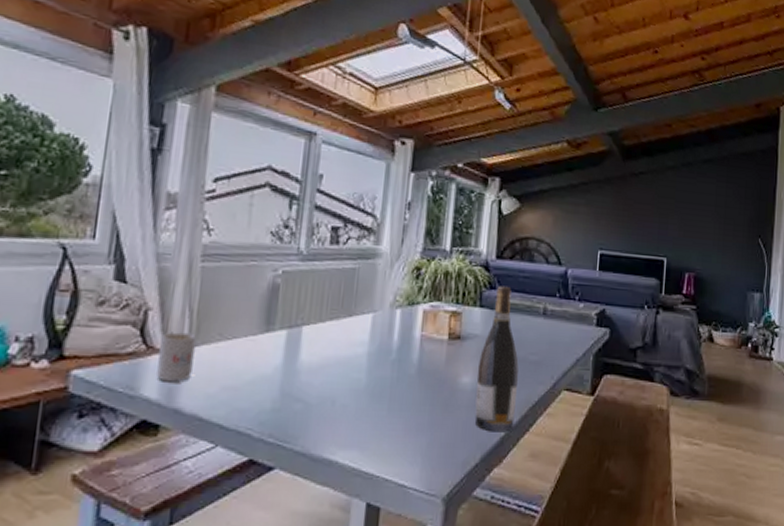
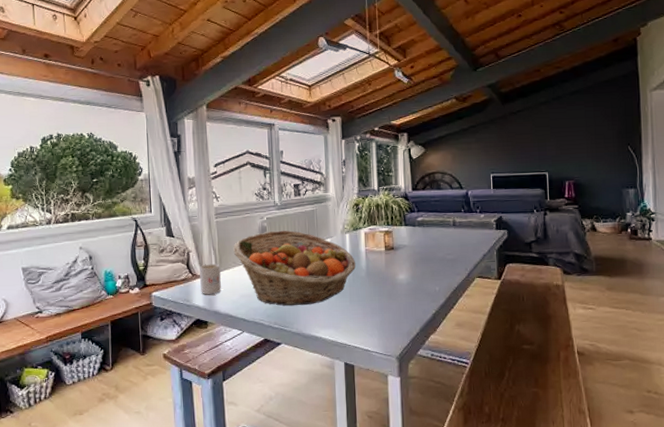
fruit basket: none [221,292,405,411] -> present [233,230,356,306]
wine bottle: present [474,285,519,433] -> none [409,209,441,311]

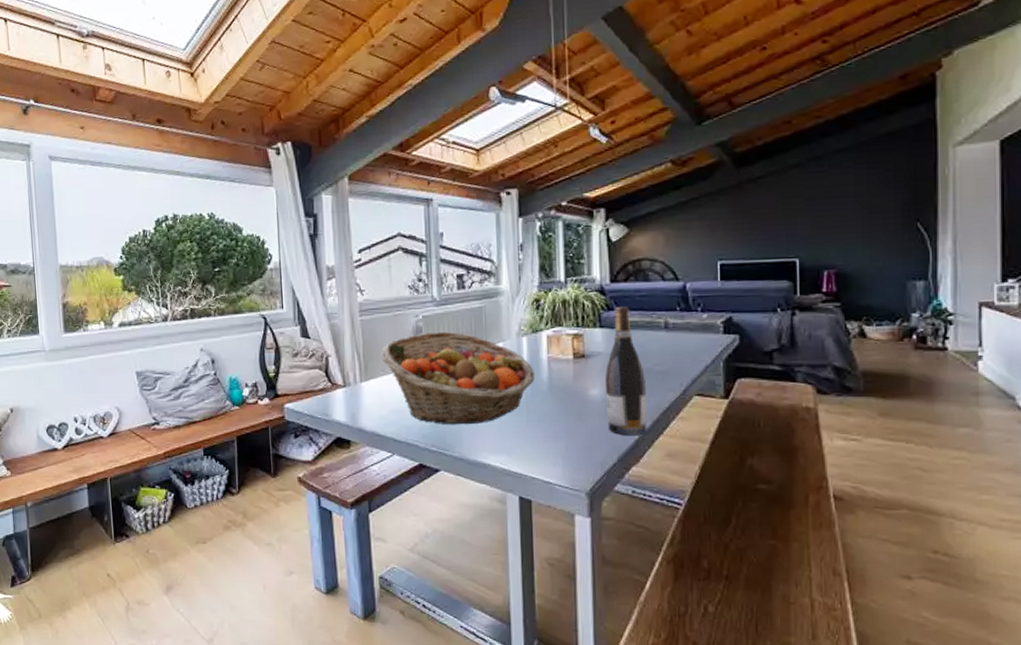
mug: present [200,263,221,295] -> none [341,371,367,409]
wine bottle: none [409,209,441,311] -> present [604,306,647,436]

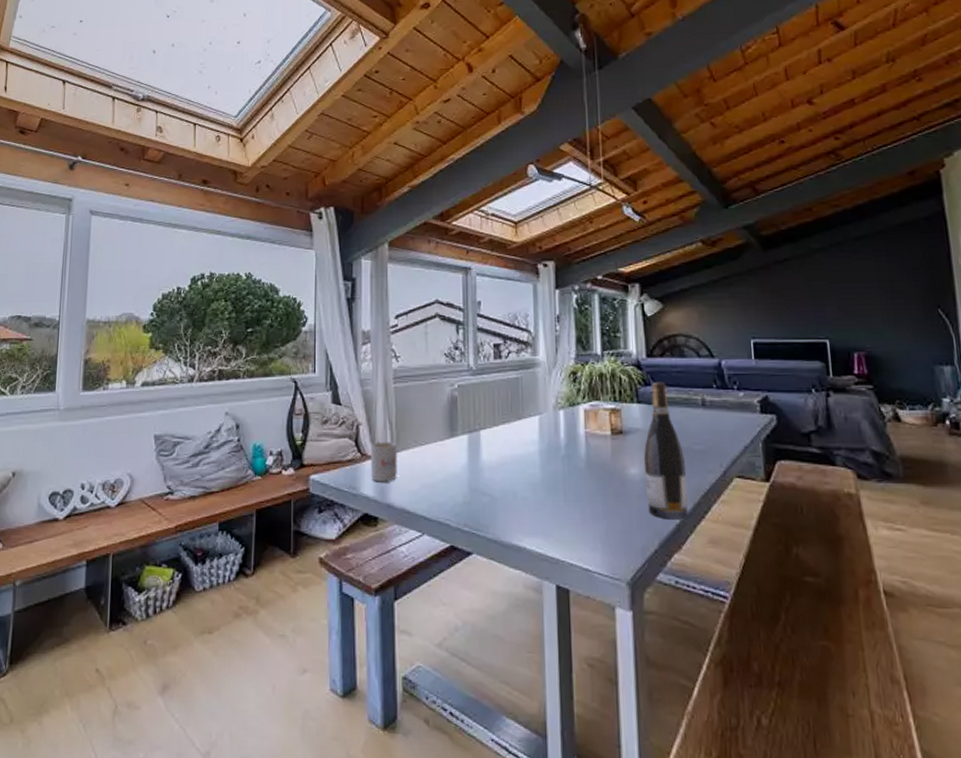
mug: none [341,371,367,409] -> present [370,441,397,482]
fruit basket: present [381,331,536,425] -> none [414,402,573,503]

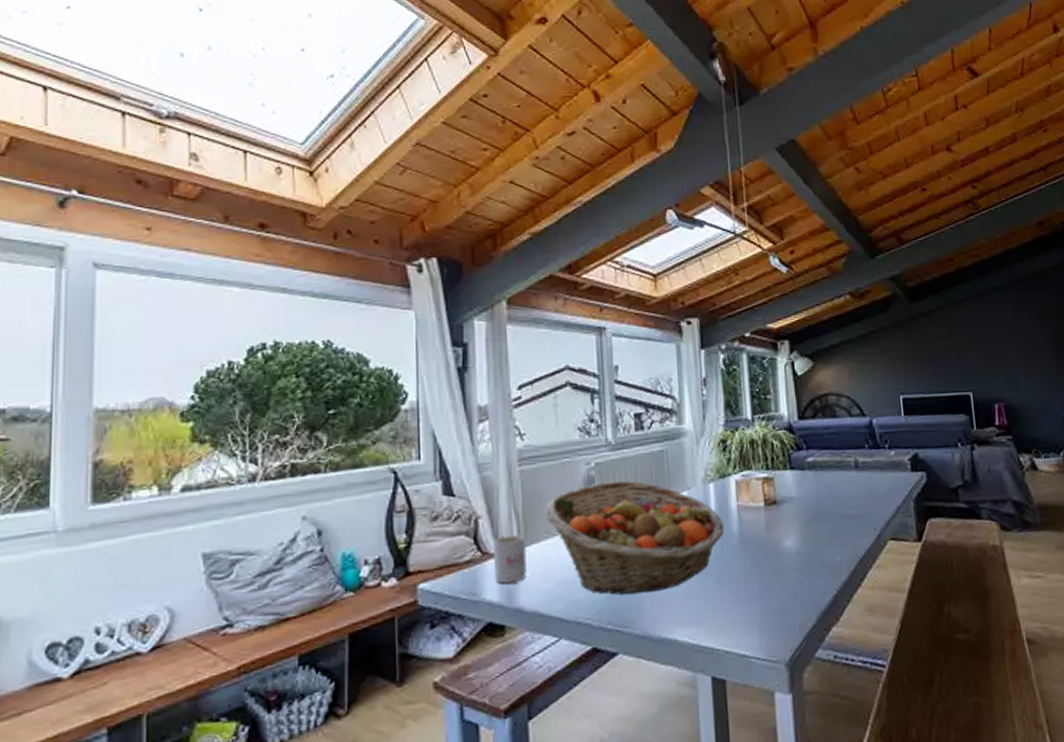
fruit basket: none [414,402,573,503] -> present [545,480,725,595]
wine bottle: present [643,382,688,520] -> none [798,445,845,592]

